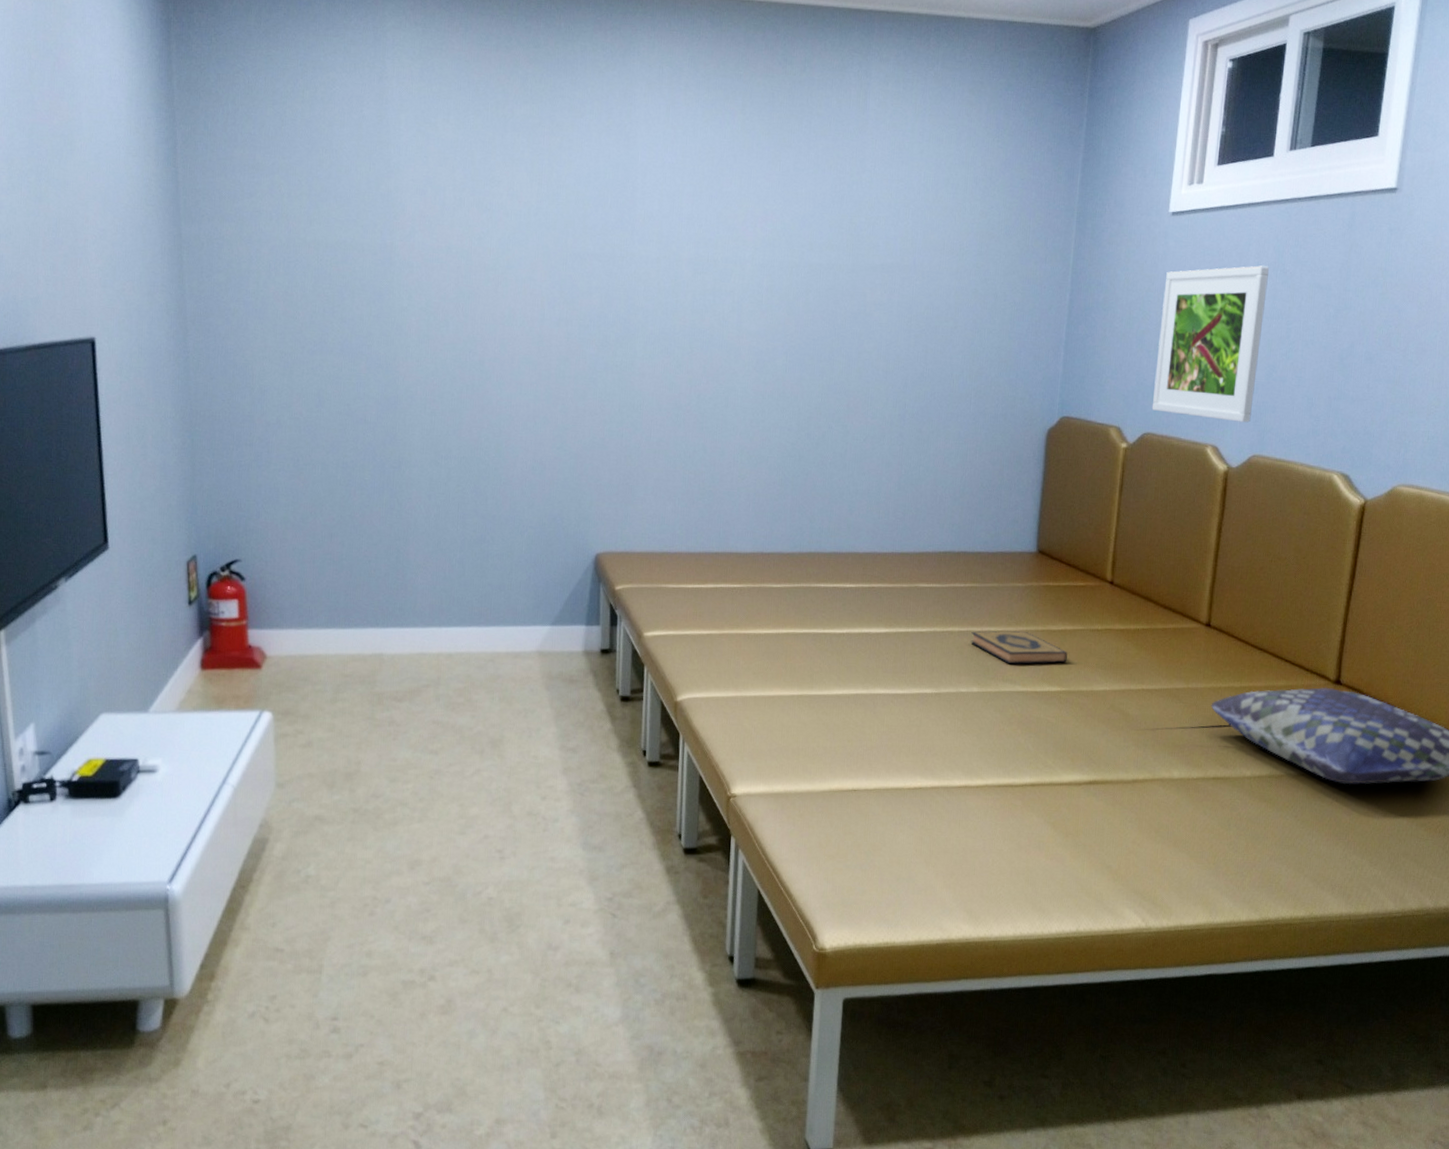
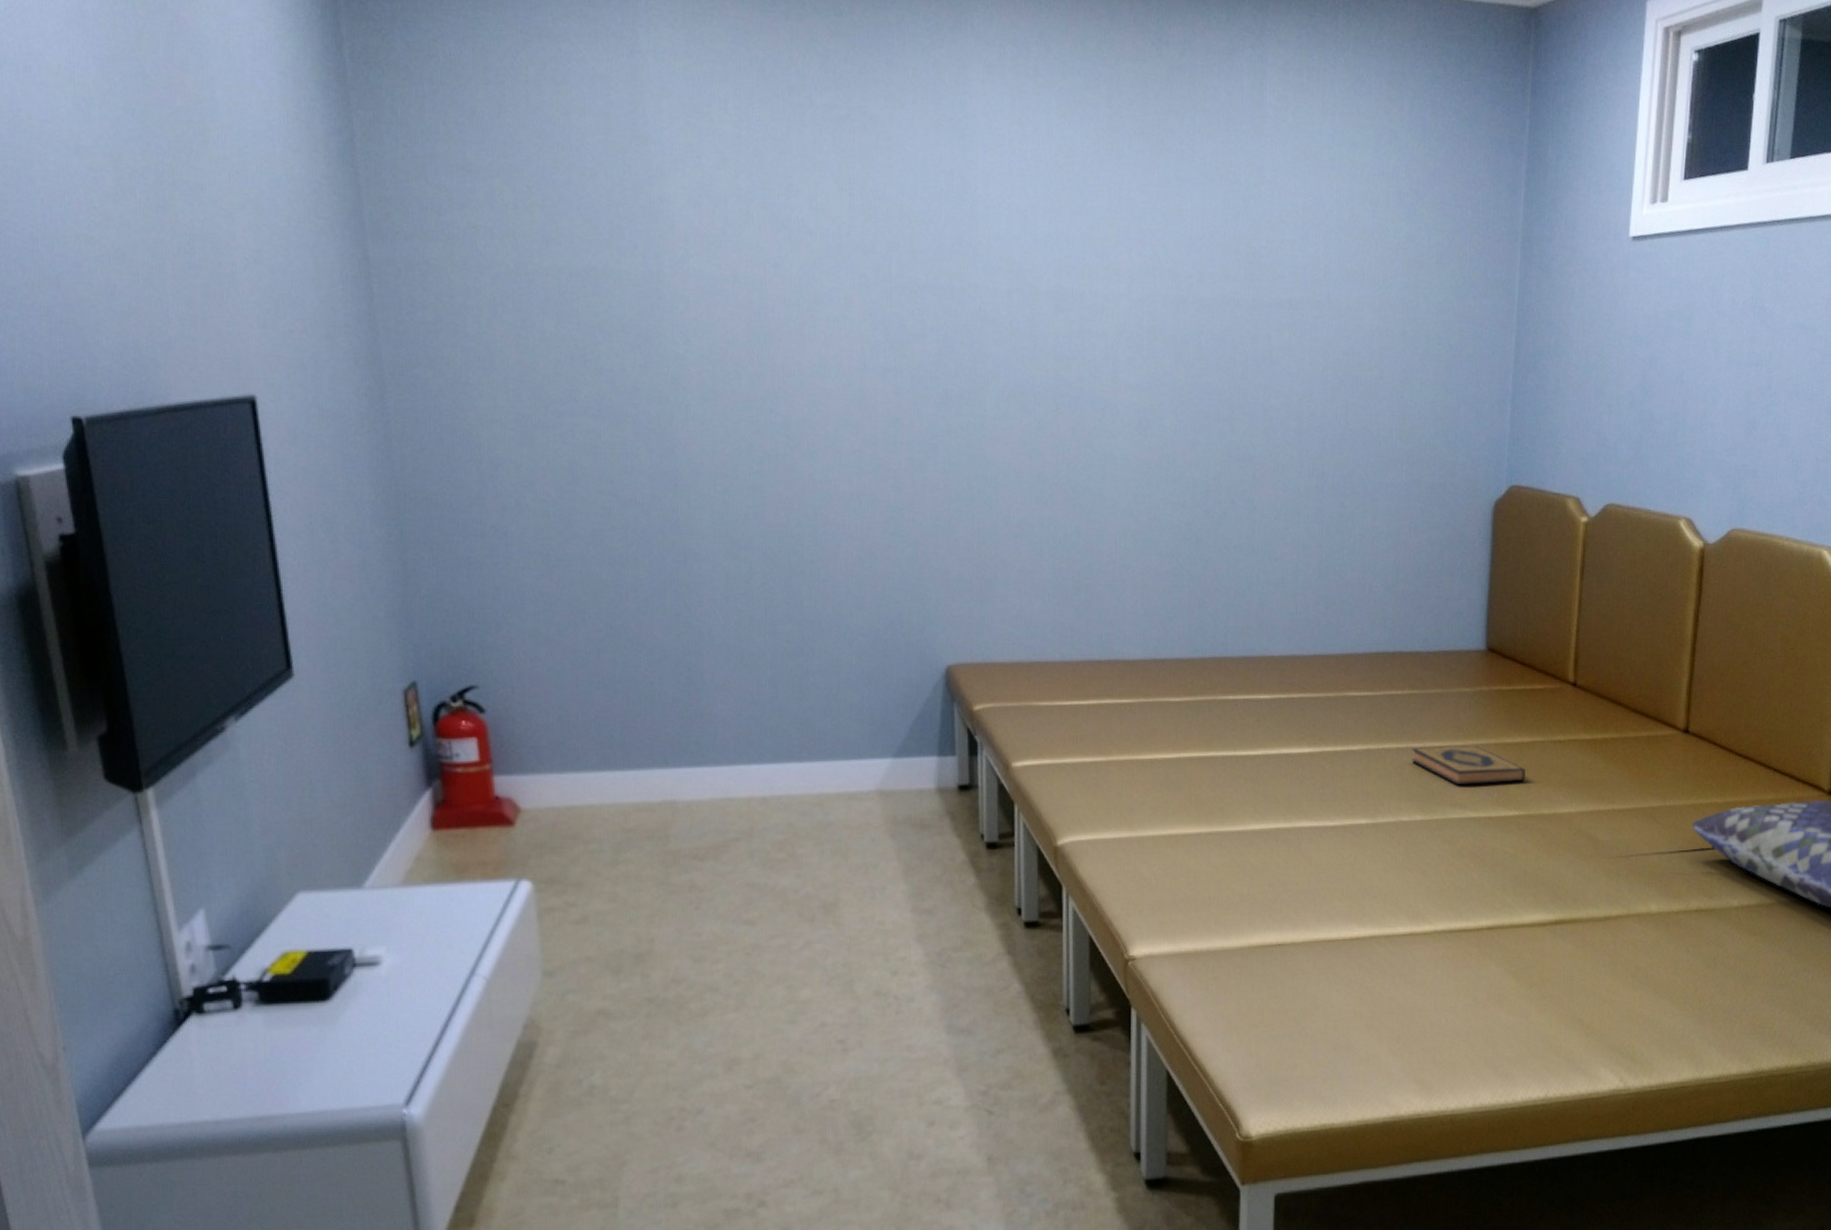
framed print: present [1151,265,1269,423] -> none [1615,302,1745,490]

